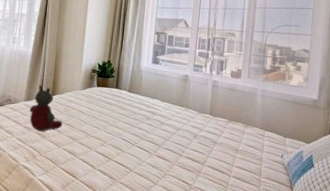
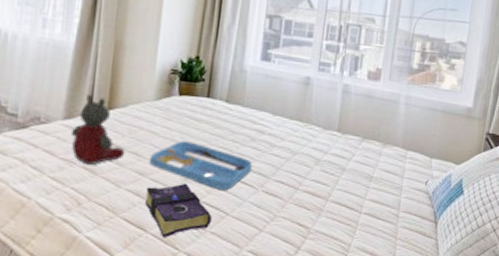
book: none [76,146,120,184] -> present [145,183,212,237]
tray: none [78,117,148,154] -> present [149,141,253,191]

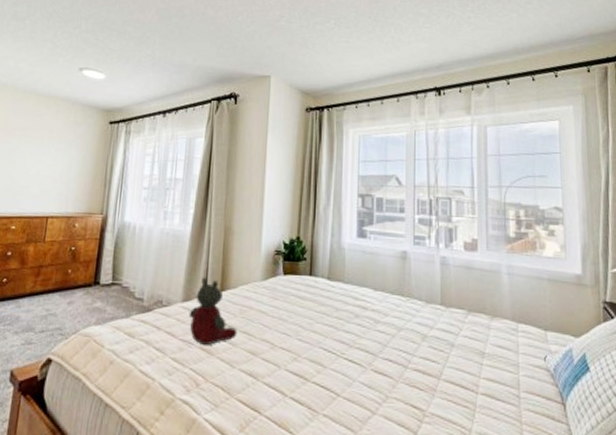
book: present [145,183,212,237] -> none [258,362,323,420]
tray: present [149,141,253,191] -> none [259,319,359,370]

